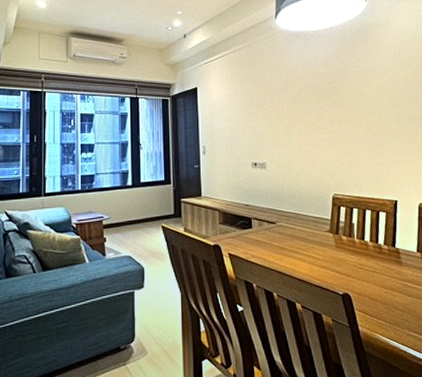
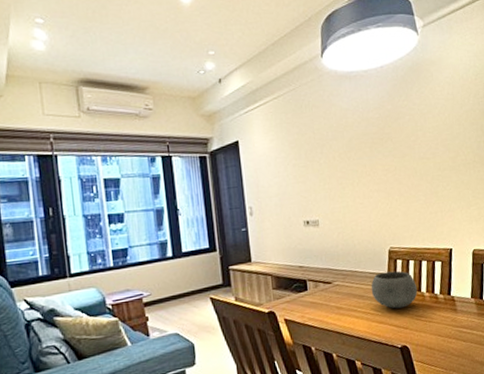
bowl: none [314,217,361,255] -> present [371,271,418,309]

